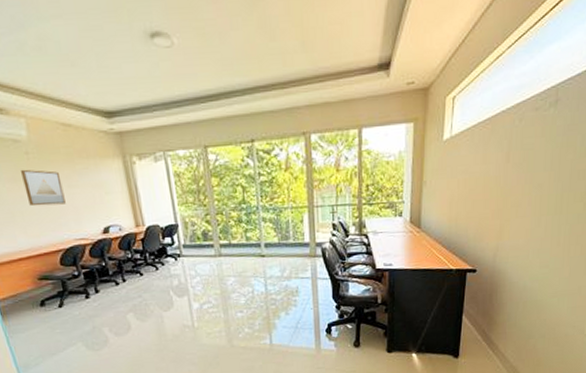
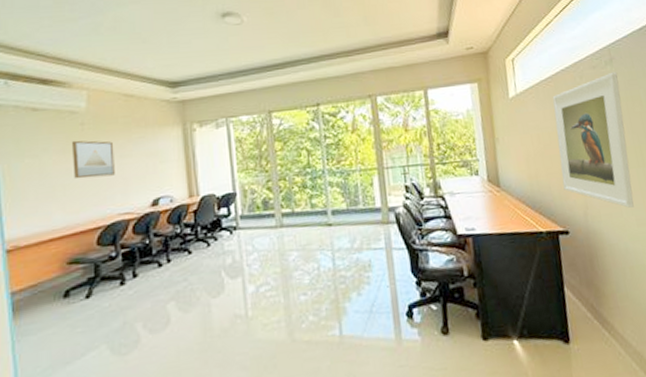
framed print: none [480,115,560,252] -> present [552,71,634,208]

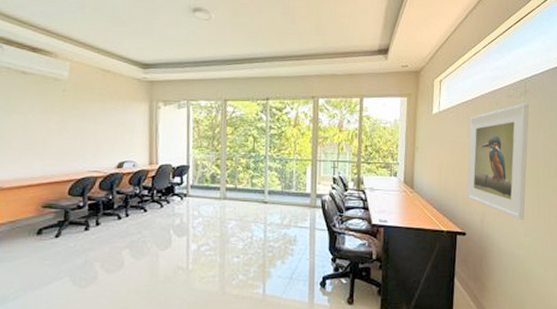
wall art: present [72,140,115,179] -> none [53,104,89,138]

